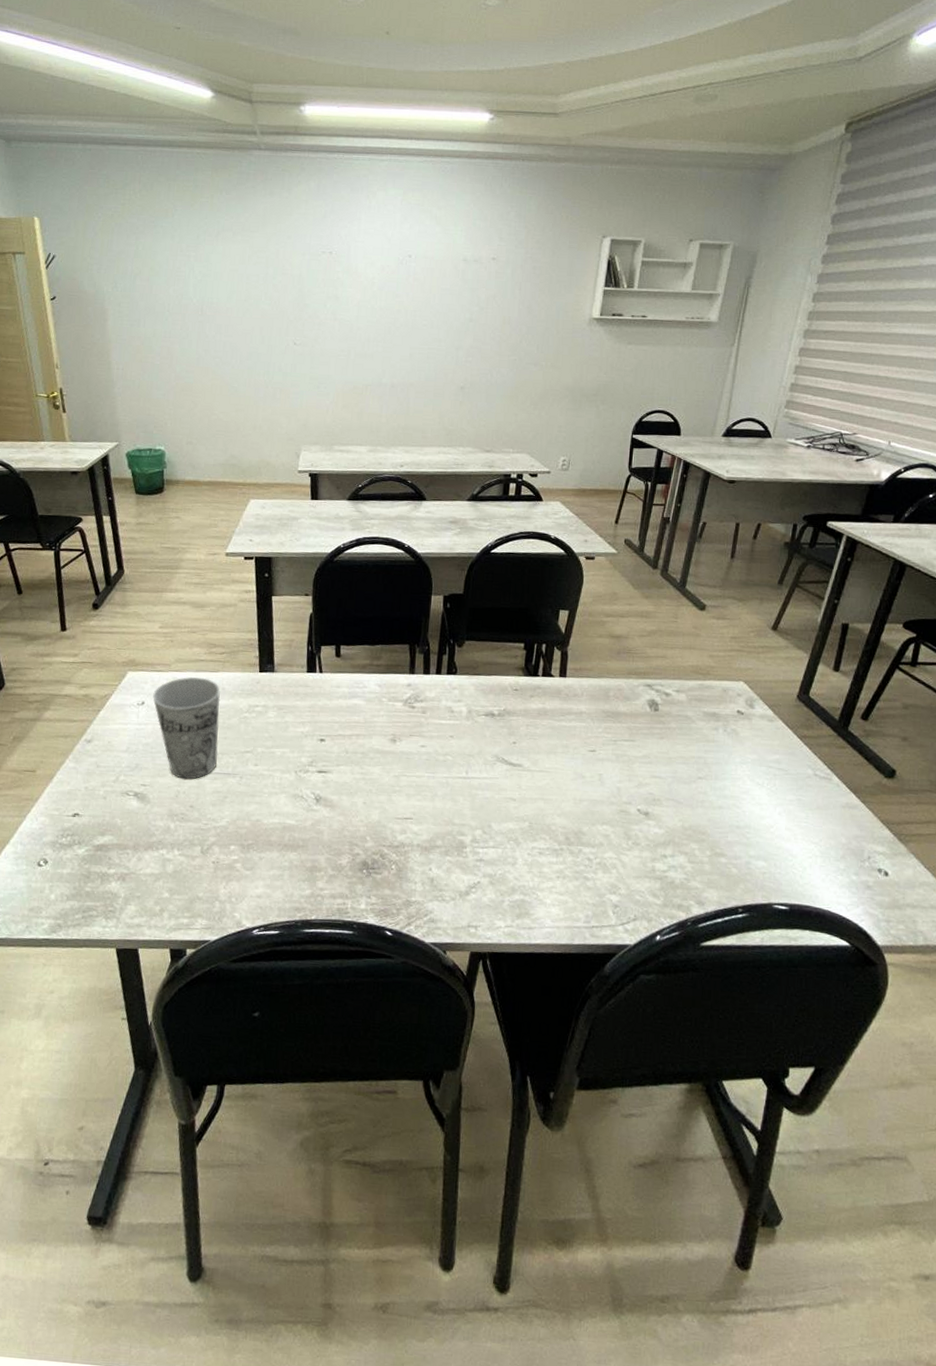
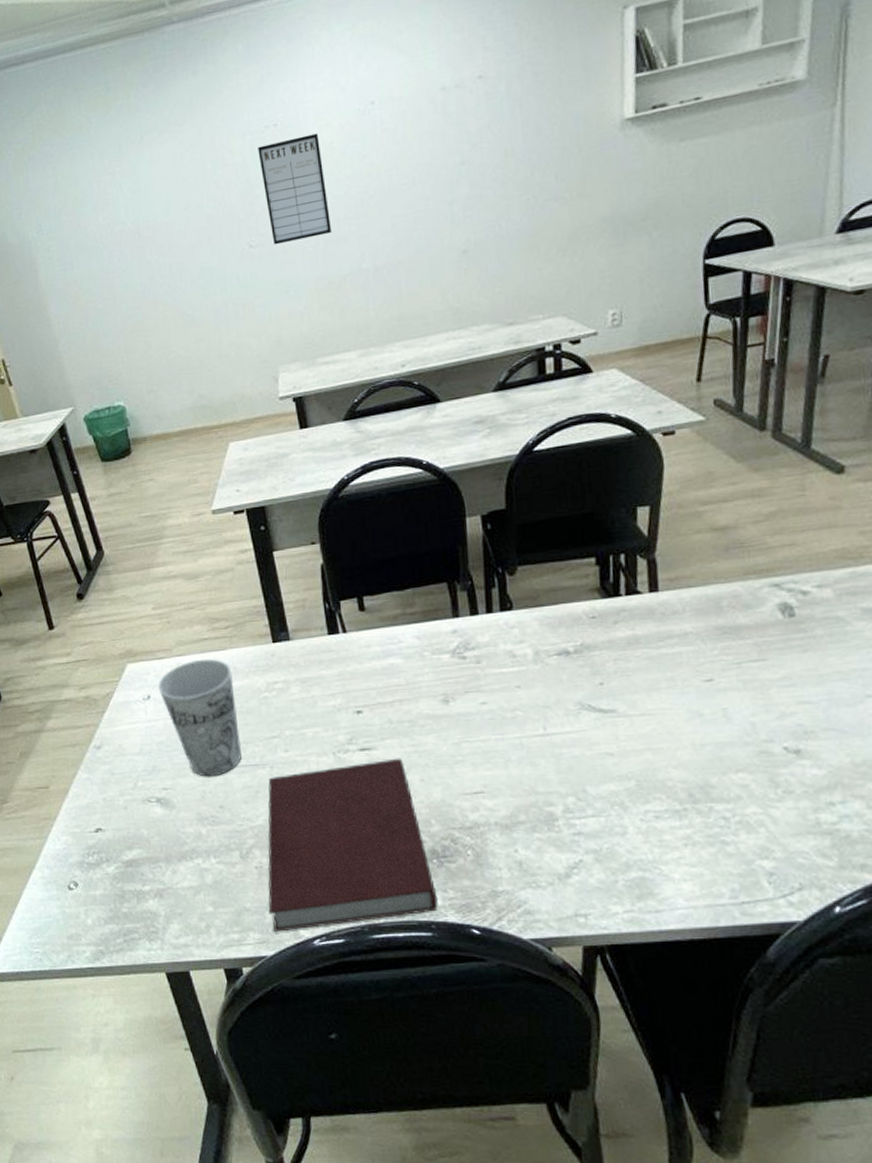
notebook: none [218,782,362,920] -> present [268,758,438,932]
writing board: none [313,266,364,349] -> present [258,133,331,245]

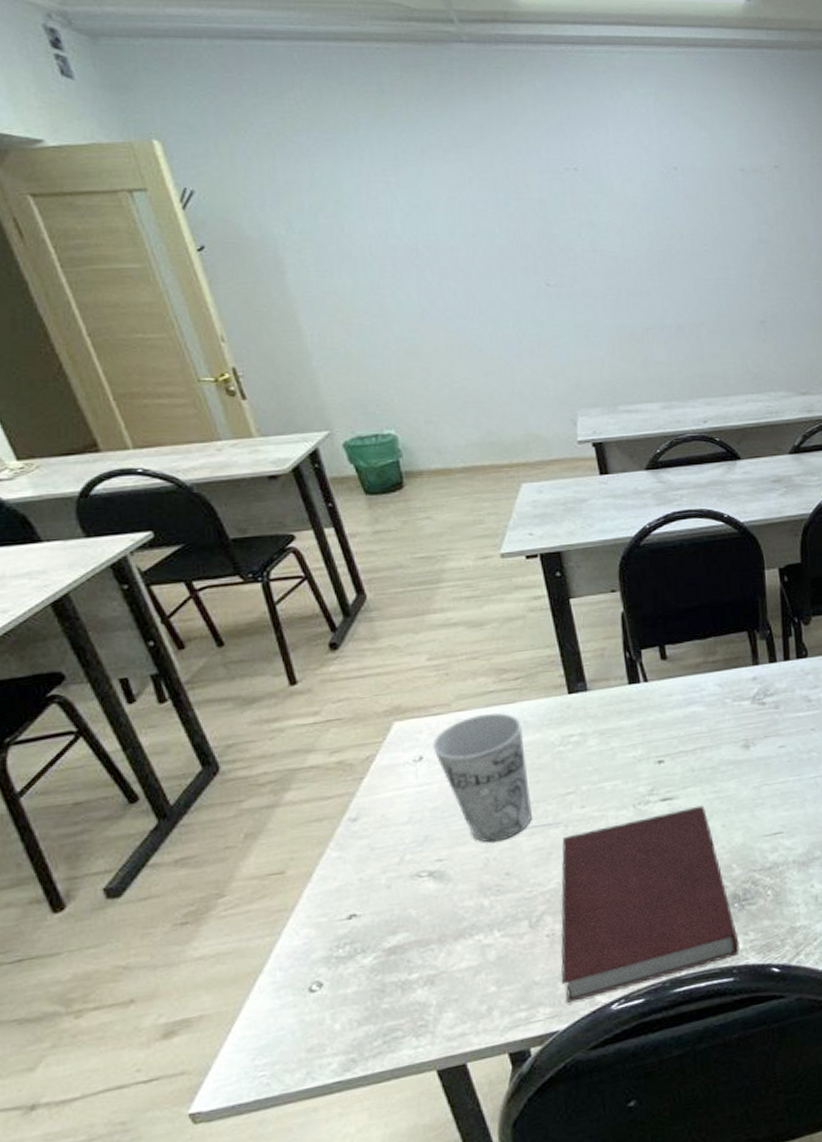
writing board: present [258,133,331,245] -> none [556,186,634,288]

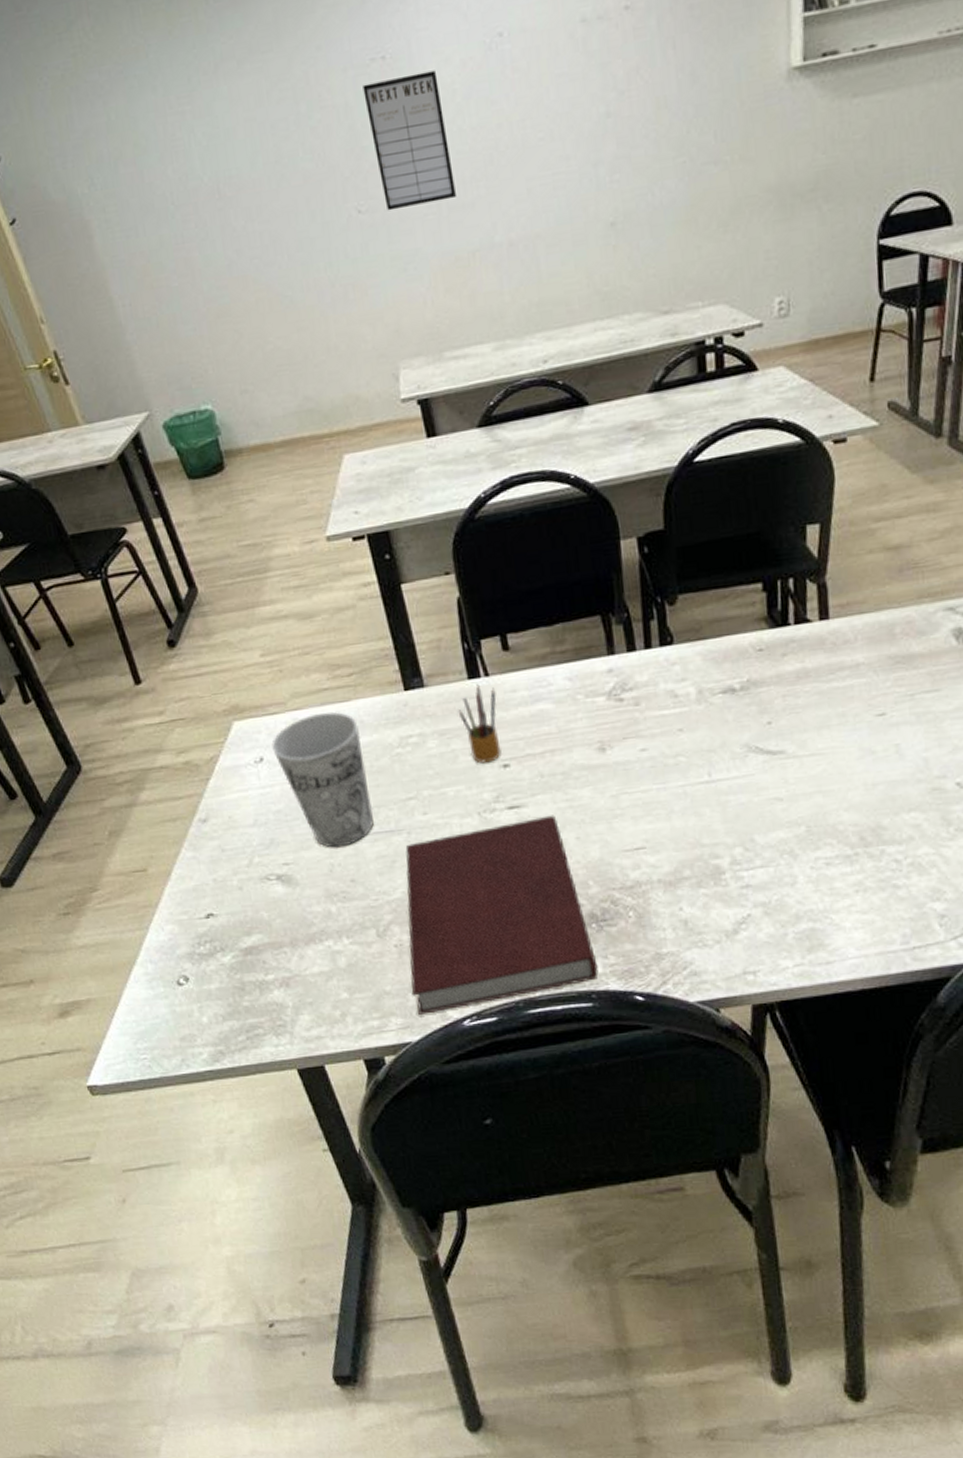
writing board: none [556,186,634,288] -> present [362,70,456,211]
pencil box: none [619,689,657,760] -> present [459,684,501,763]

